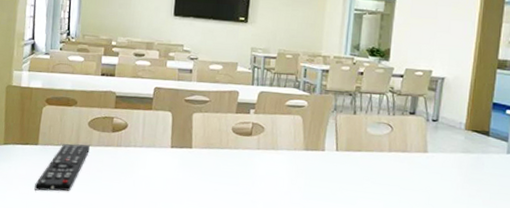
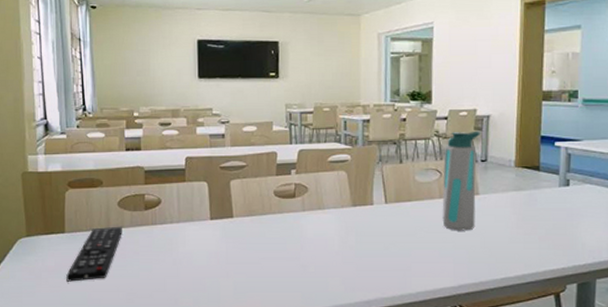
water bottle: none [389,90,435,187] -> present [442,130,481,231]

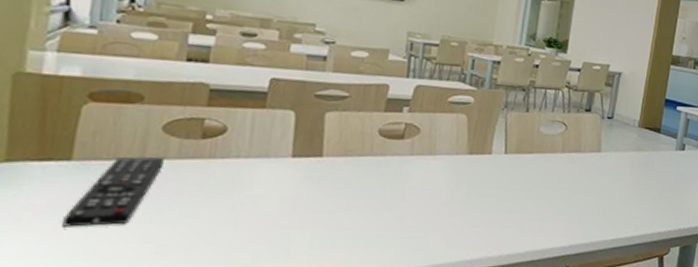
water bottle: present [442,130,481,231] -> none [561,85,611,189]

